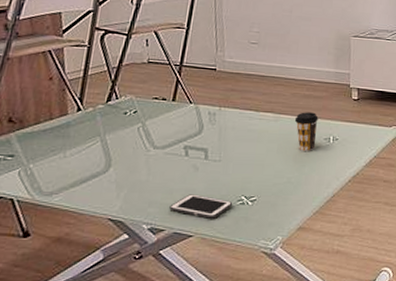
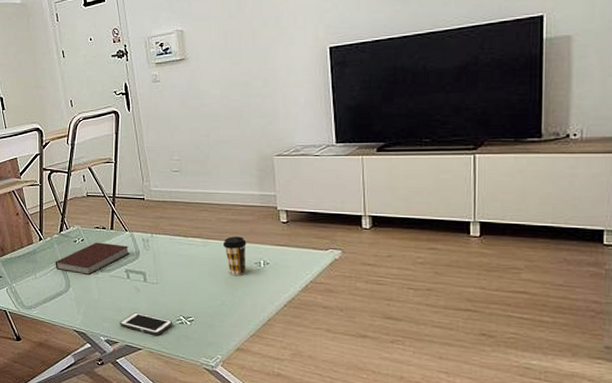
notebook: none [94,114,192,153] -> present [55,242,130,276]

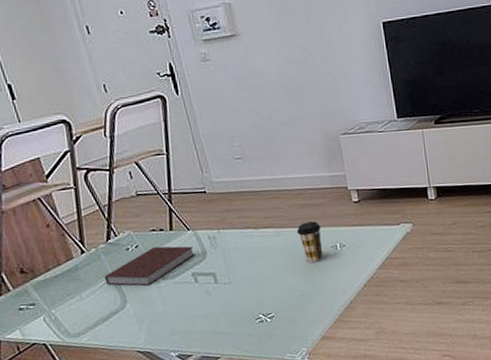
cell phone: present [120,312,173,335] -> none [192,318,253,340]

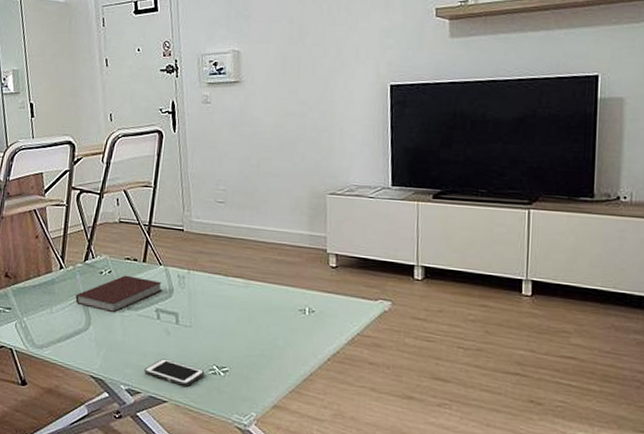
cell phone: none [192,318,253,340] -> present [144,358,205,387]
coffee cup: present [296,221,324,262] -> none [265,279,292,323]

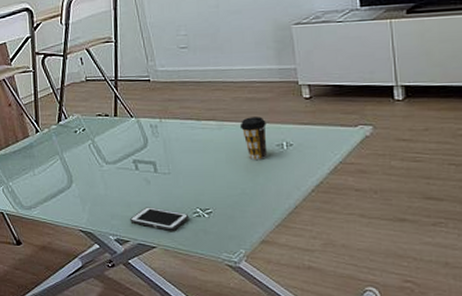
notebook: present [75,275,162,313] -> none [54,131,137,169]
coffee cup: none [265,279,292,323] -> present [239,117,268,160]

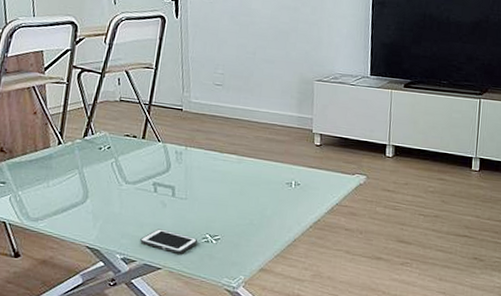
coffee cup: present [239,117,268,160] -> none [257,155,281,195]

